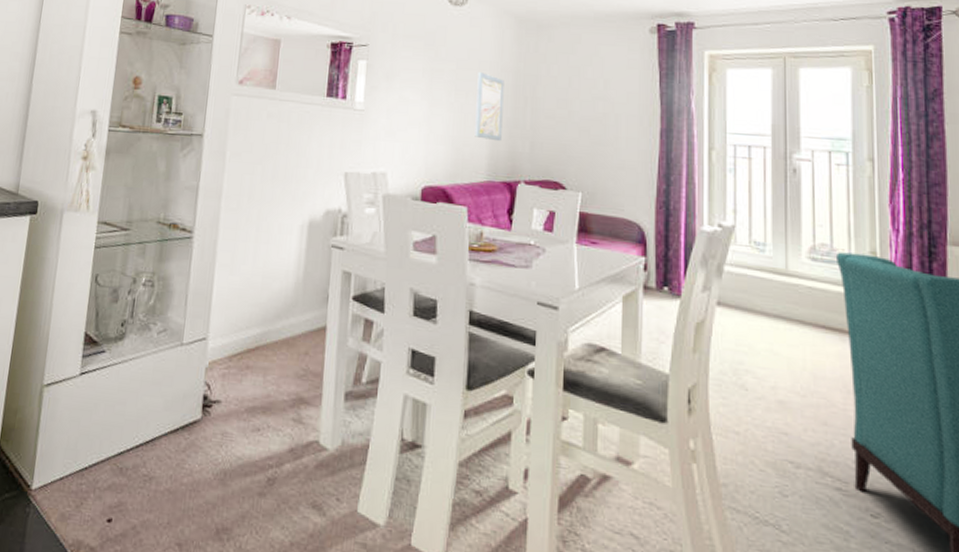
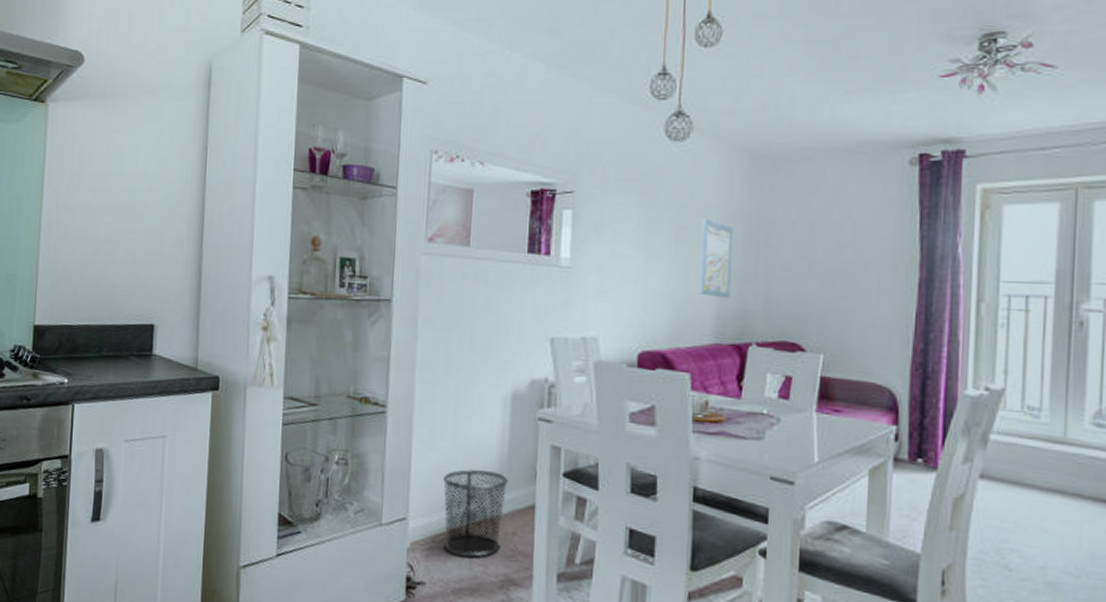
waste bin: none [240,292,303,377] -> present [443,469,509,557]

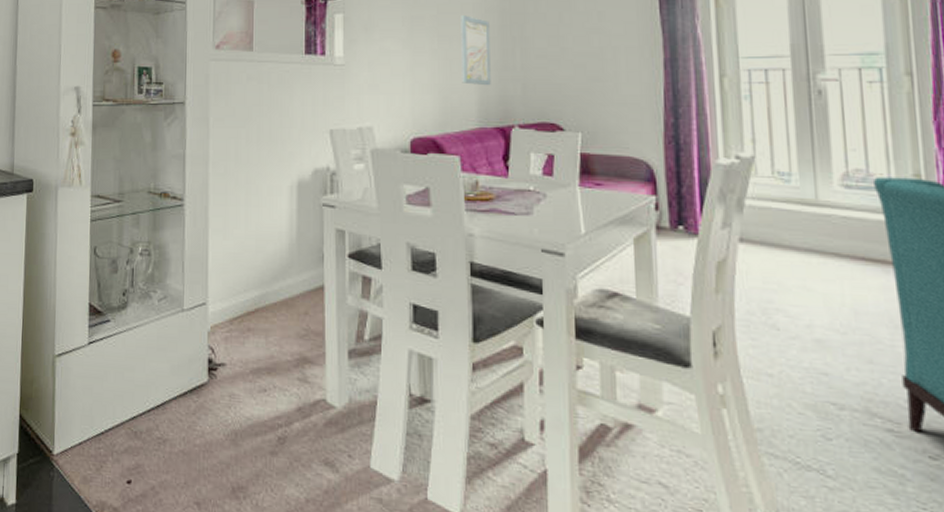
waste bin: present [443,469,509,557] -> none [239,255,298,338]

